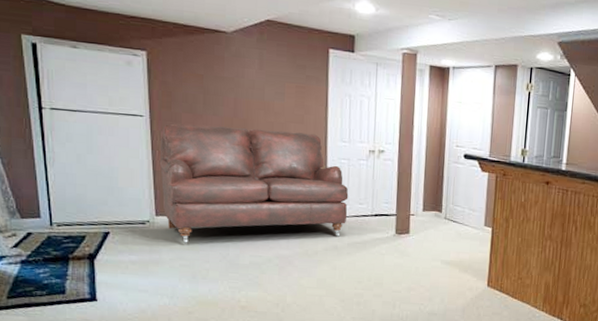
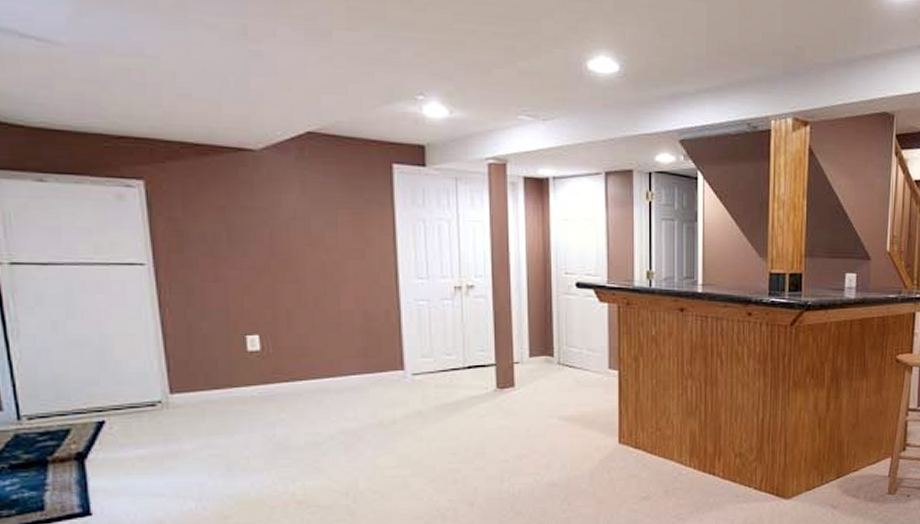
sofa: present [159,123,349,243] -> none [170,269,432,426]

